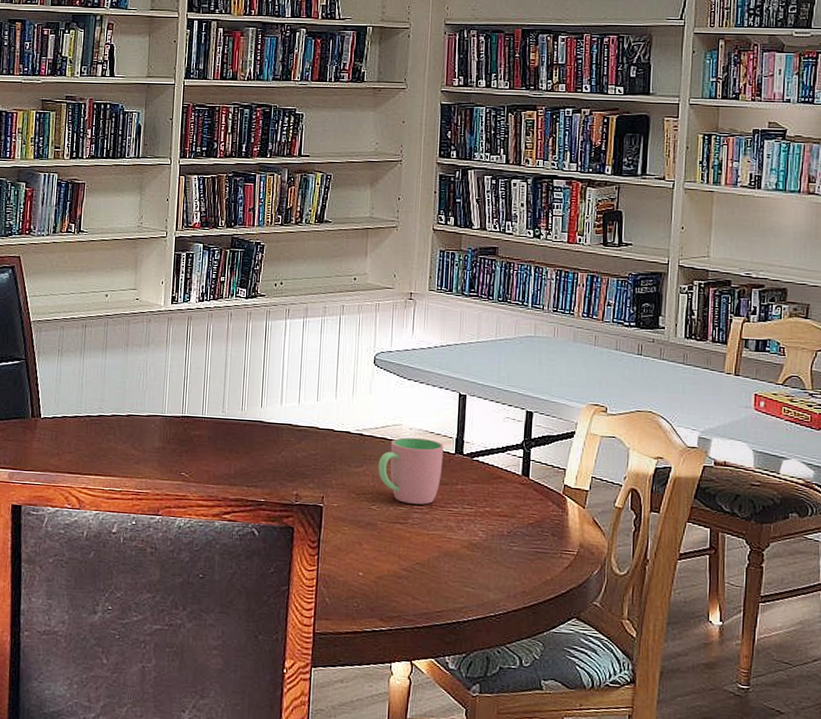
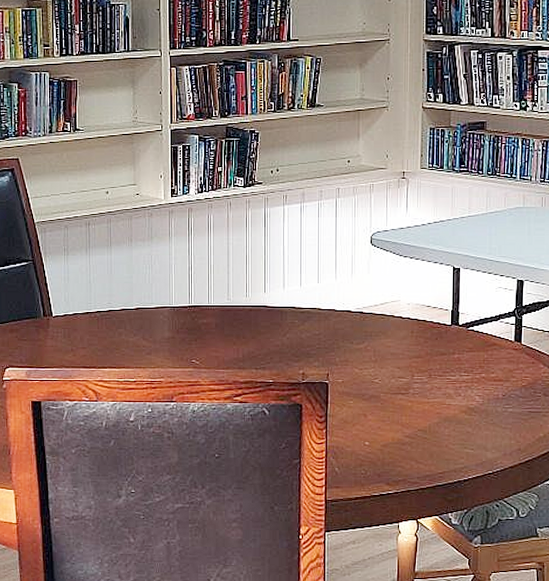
cup: present [378,437,444,505] -> none [379,312,440,375]

